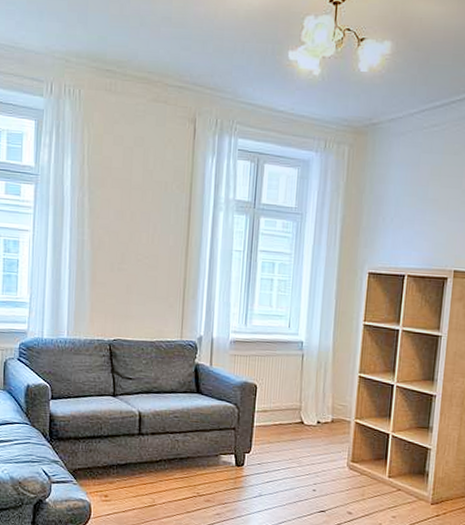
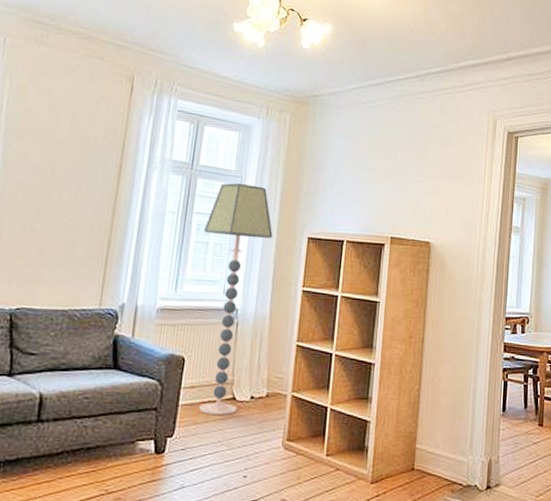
floor lamp: none [268,220,334,437] -> present [198,182,273,416]

